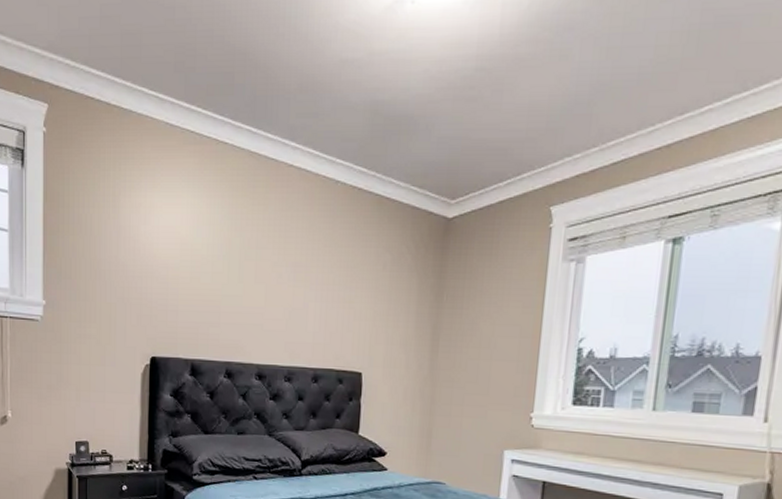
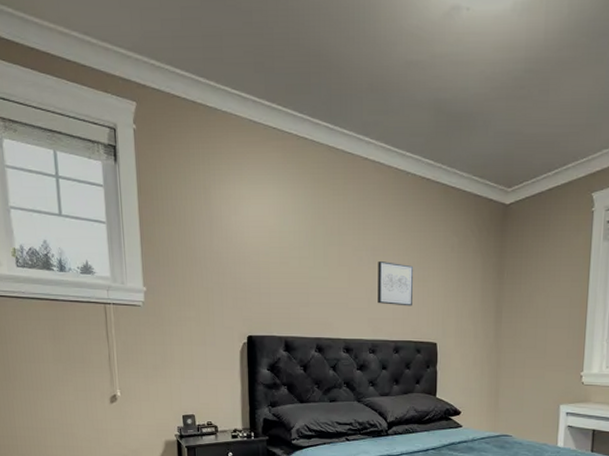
wall art: none [296,278,340,330] -> present [378,260,414,306]

